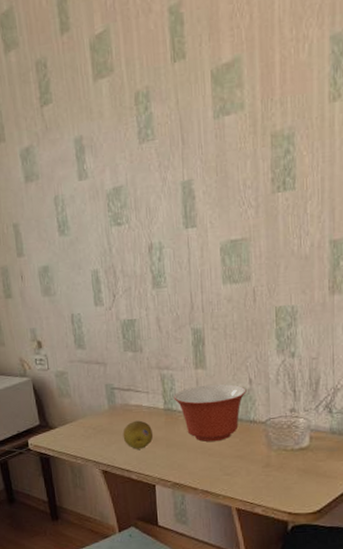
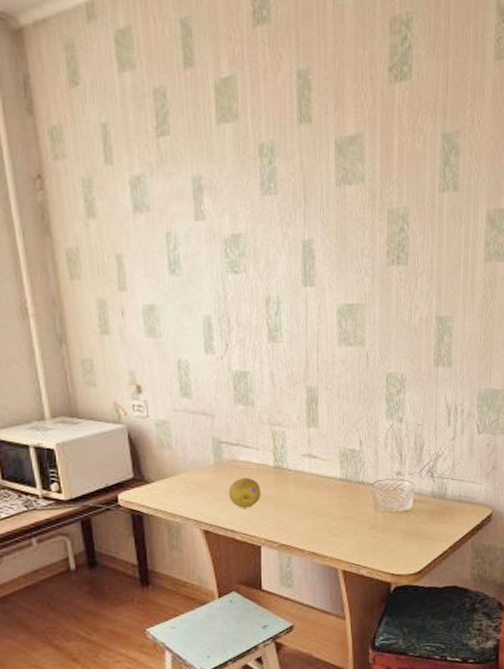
mixing bowl: present [173,383,247,442] -> none [284,443,357,503]

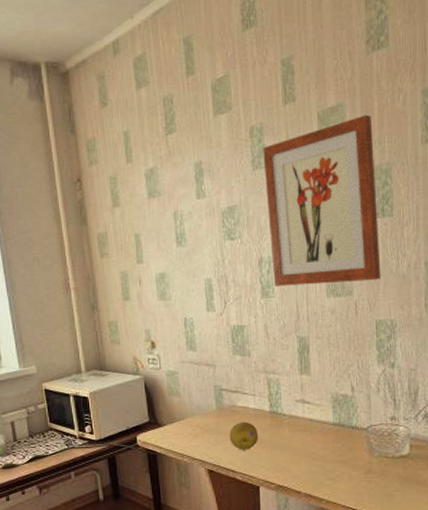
wall art: none [274,151,394,331] -> present [263,114,382,286]

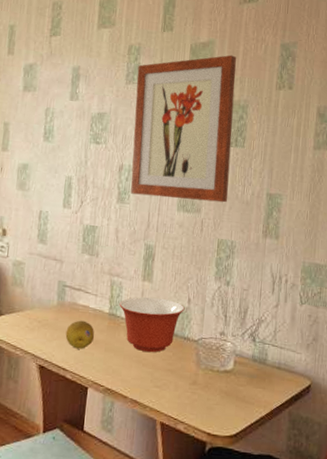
mixing bowl: none [279,389,349,446] -> present [119,297,185,353]

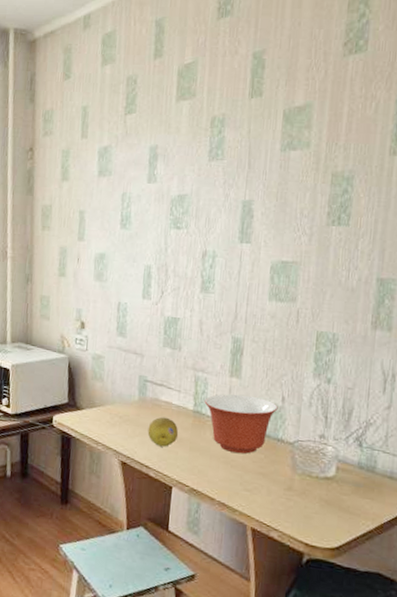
wall art: present [130,55,236,203] -> none [215,118,339,290]

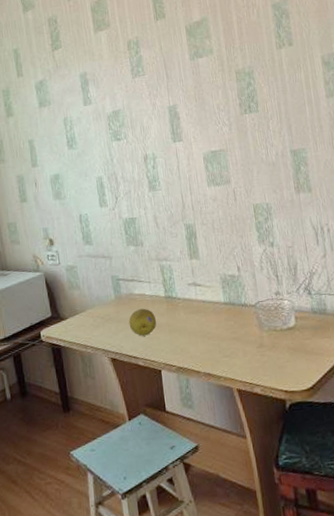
mixing bowl: present [204,394,278,454] -> none [173,271,236,326]

